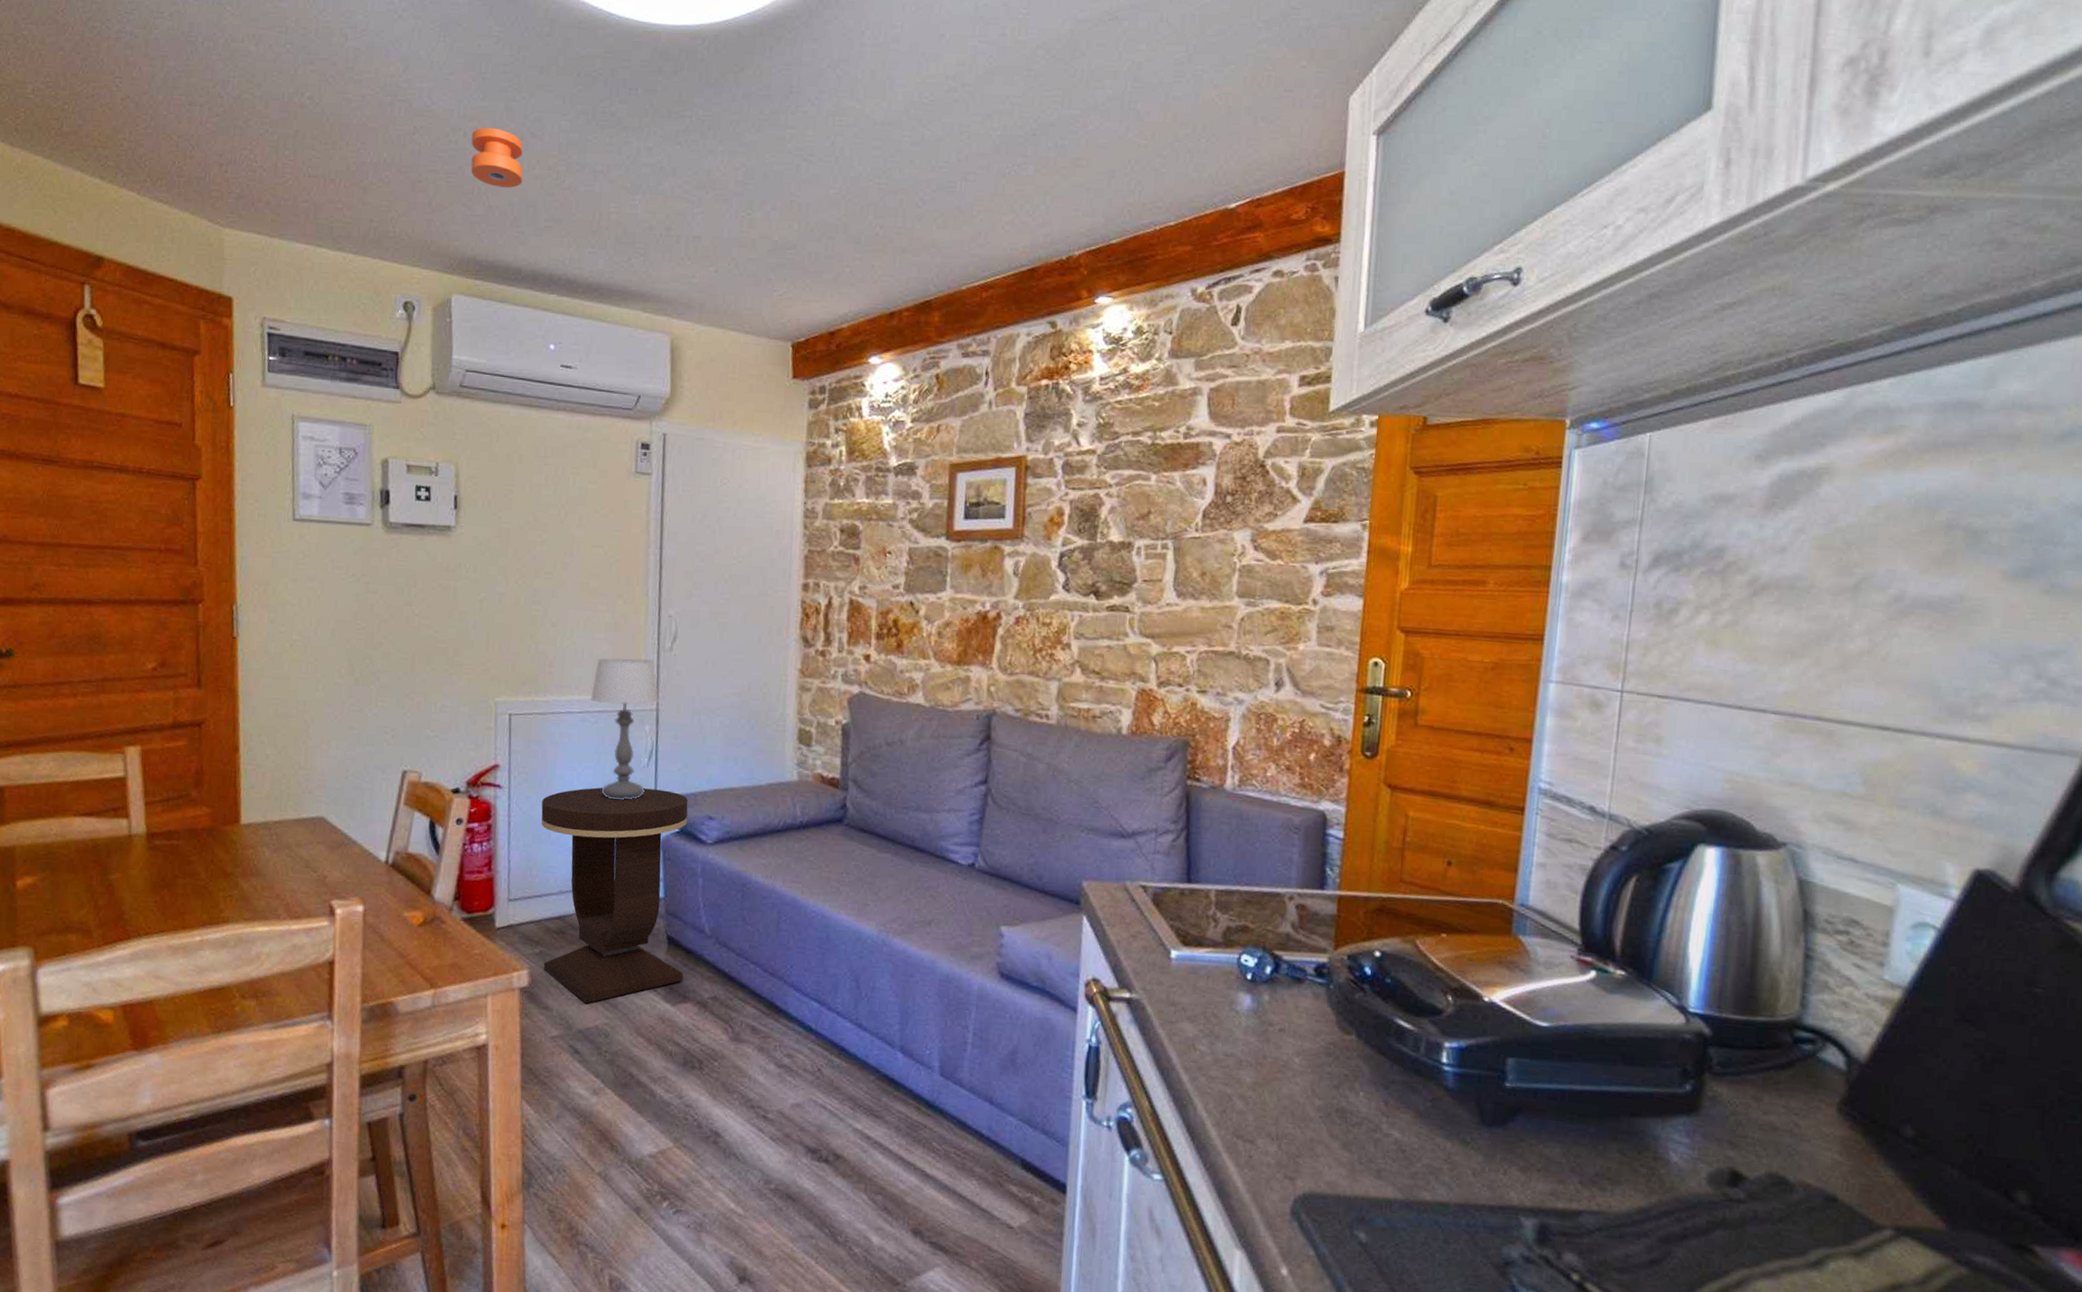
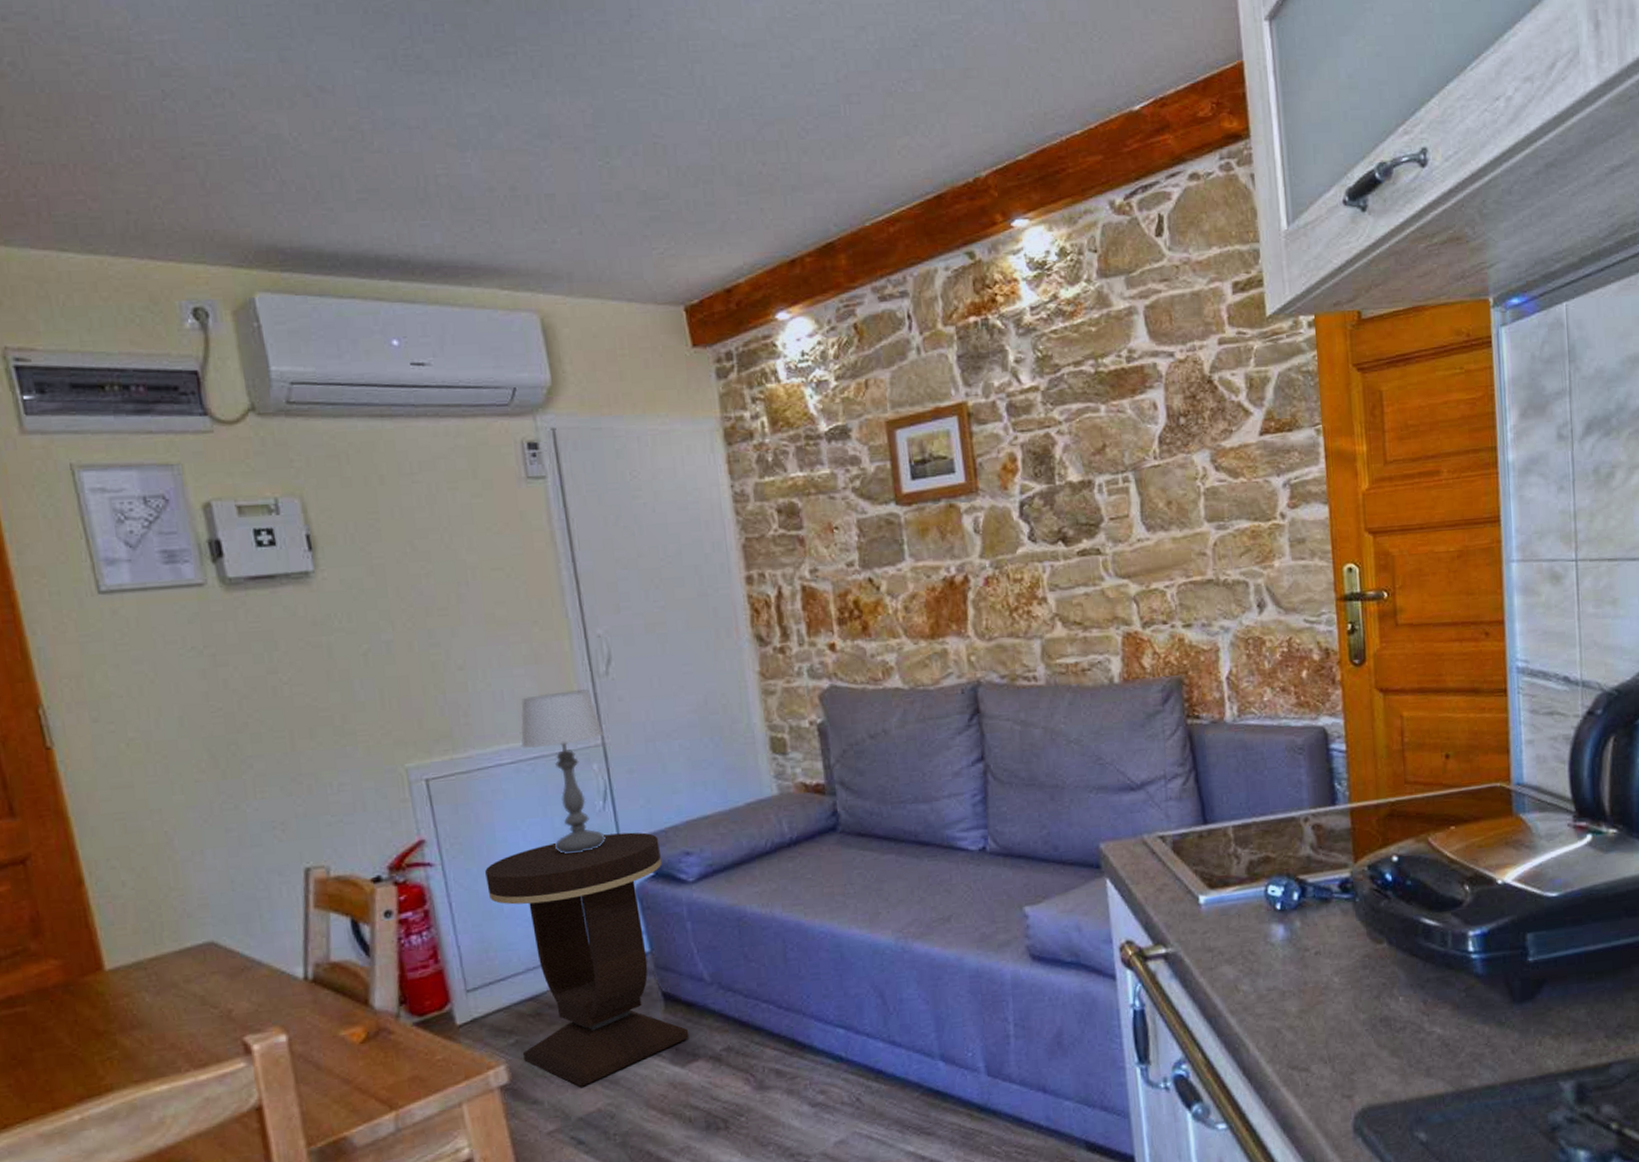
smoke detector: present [471,127,523,188] -> none [240,84,319,157]

